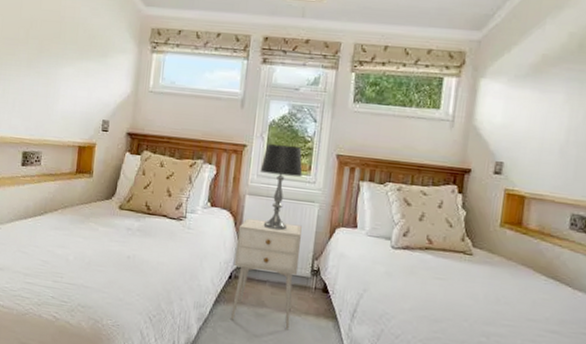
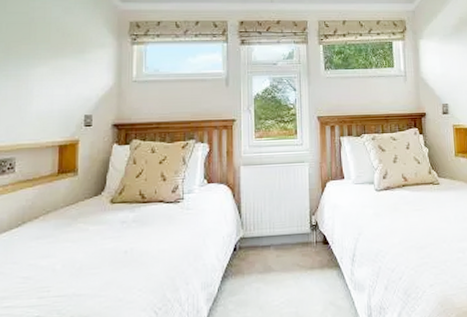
nightstand: present [231,218,302,330] -> none [237,185,298,293]
table lamp: present [260,144,303,231] -> none [251,115,290,195]

